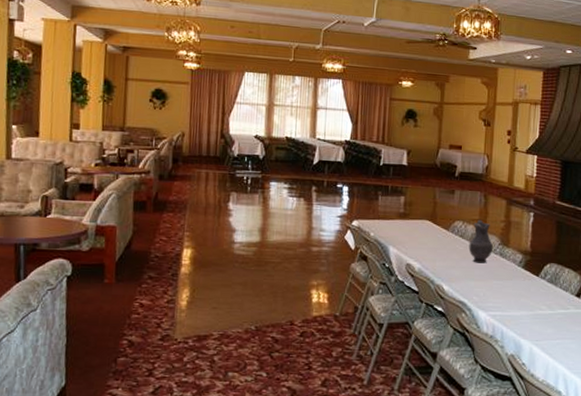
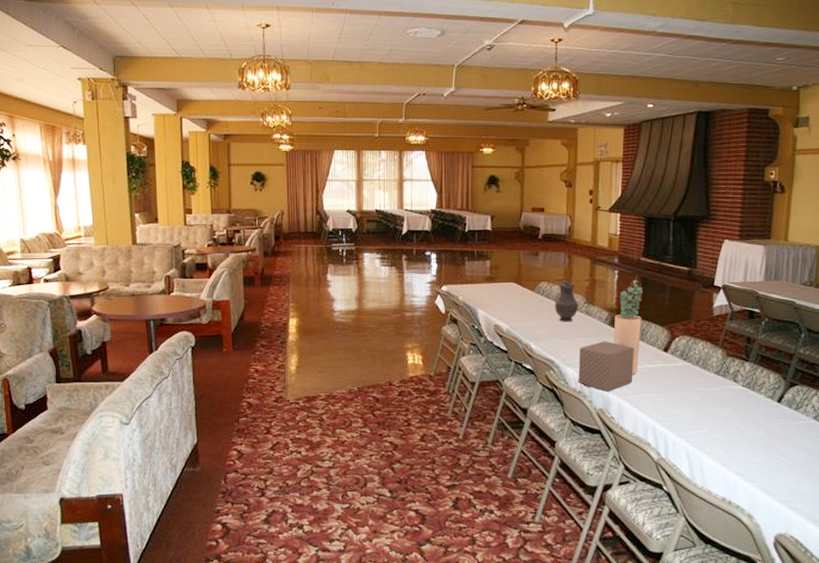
gift box: none [490,284,548,337] -> present [578,341,635,392]
vase: none [526,218,558,321] -> present [613,275,644,376]

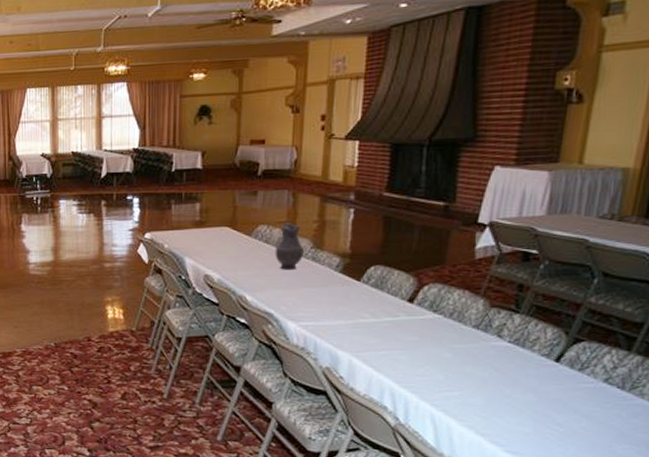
gift box: present [578,341,635,392] -> none [301,291,372,348]
vase: present [613,275,644,376] -> none [345,214,385,330]

